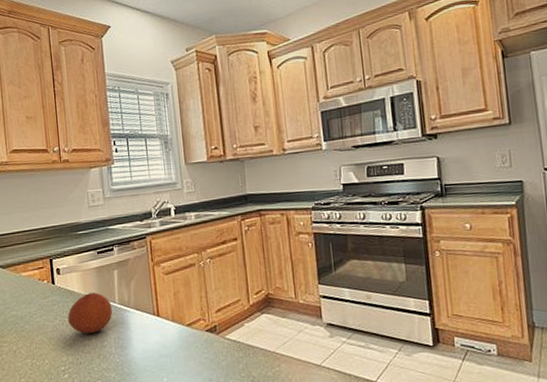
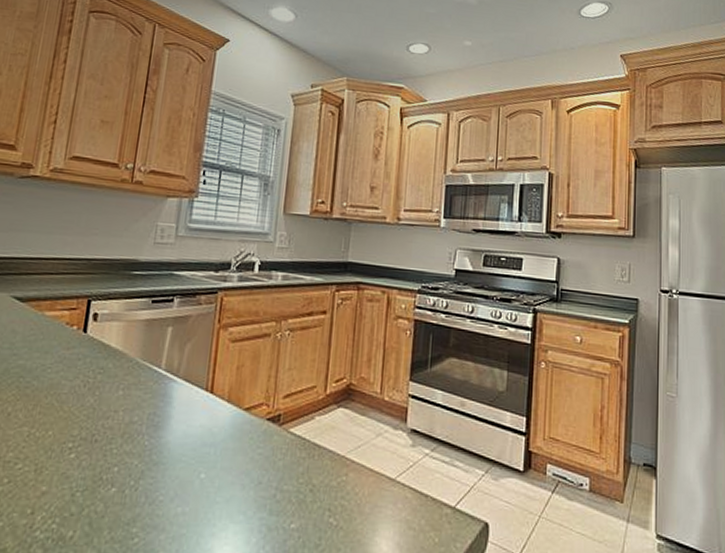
fruit: present [68,292,113,334] -> none [92,351,155,403]

